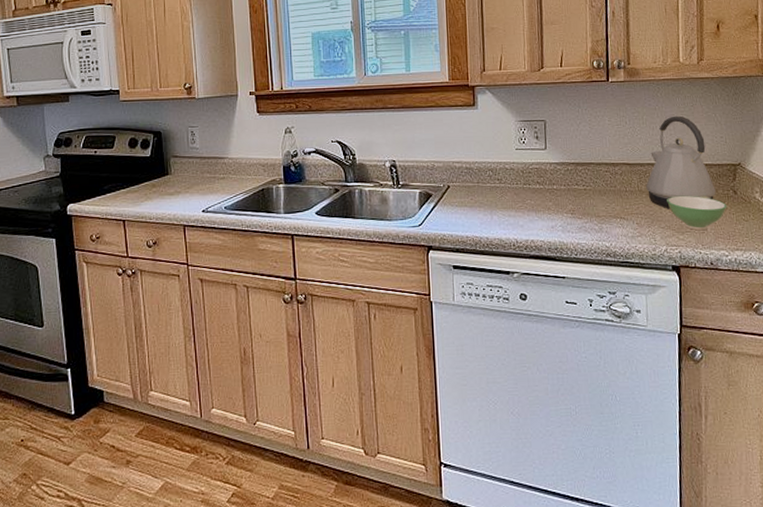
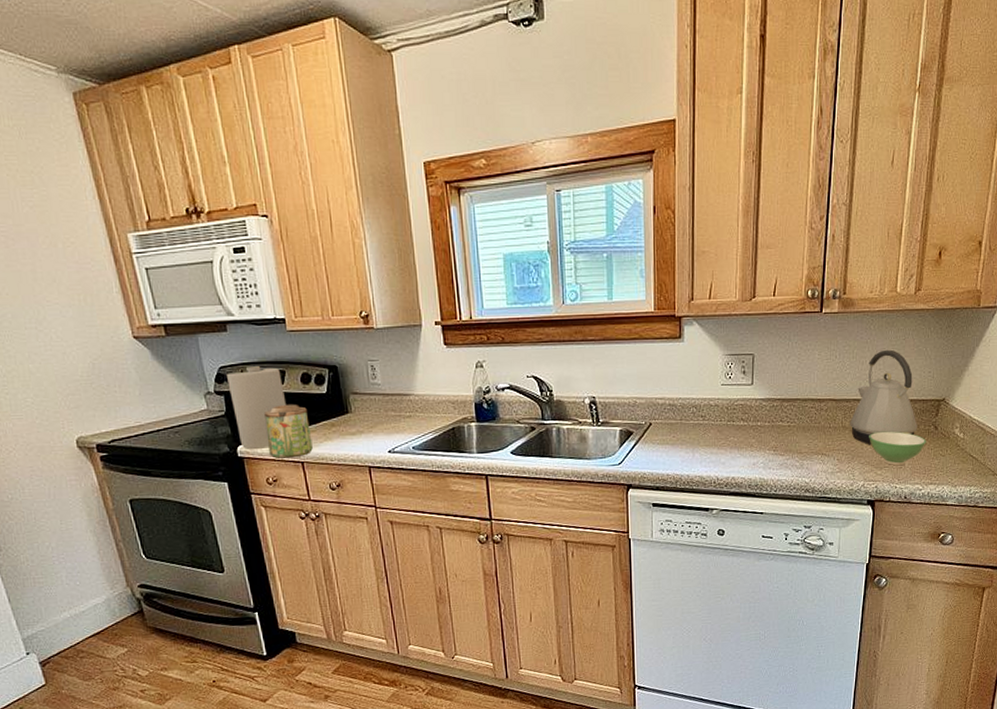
paper towel holder: none [65,132,114,209] -> present [227,366,287,450]
canister: none [94,166,134,217] -> present [264,404,313,459]

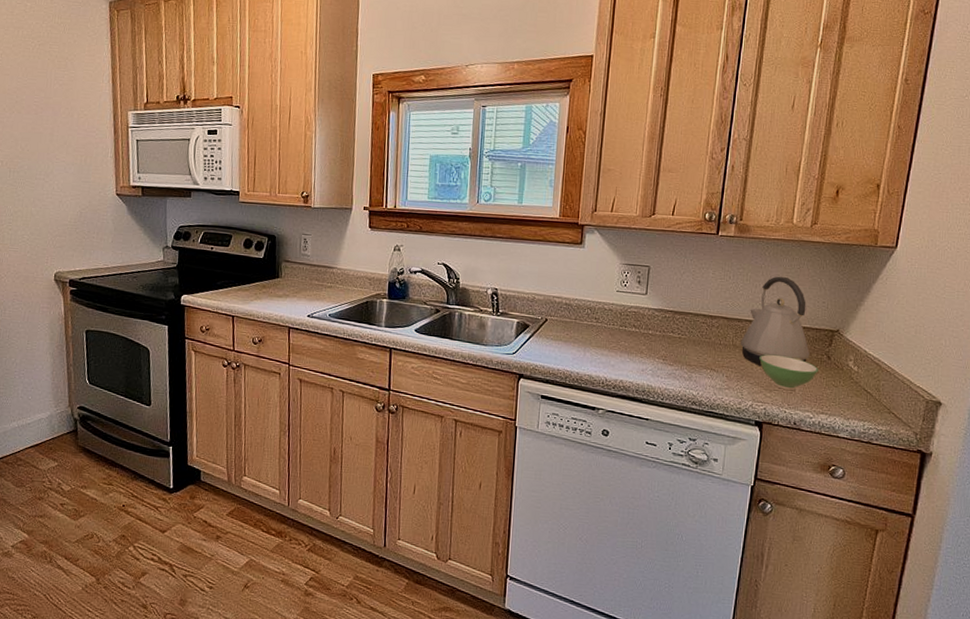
paper towel holder: present [227,366,287,450] -> none [183,228,229,301]
canister: present [264,404,313,459] -> none [207,264,245,312]

